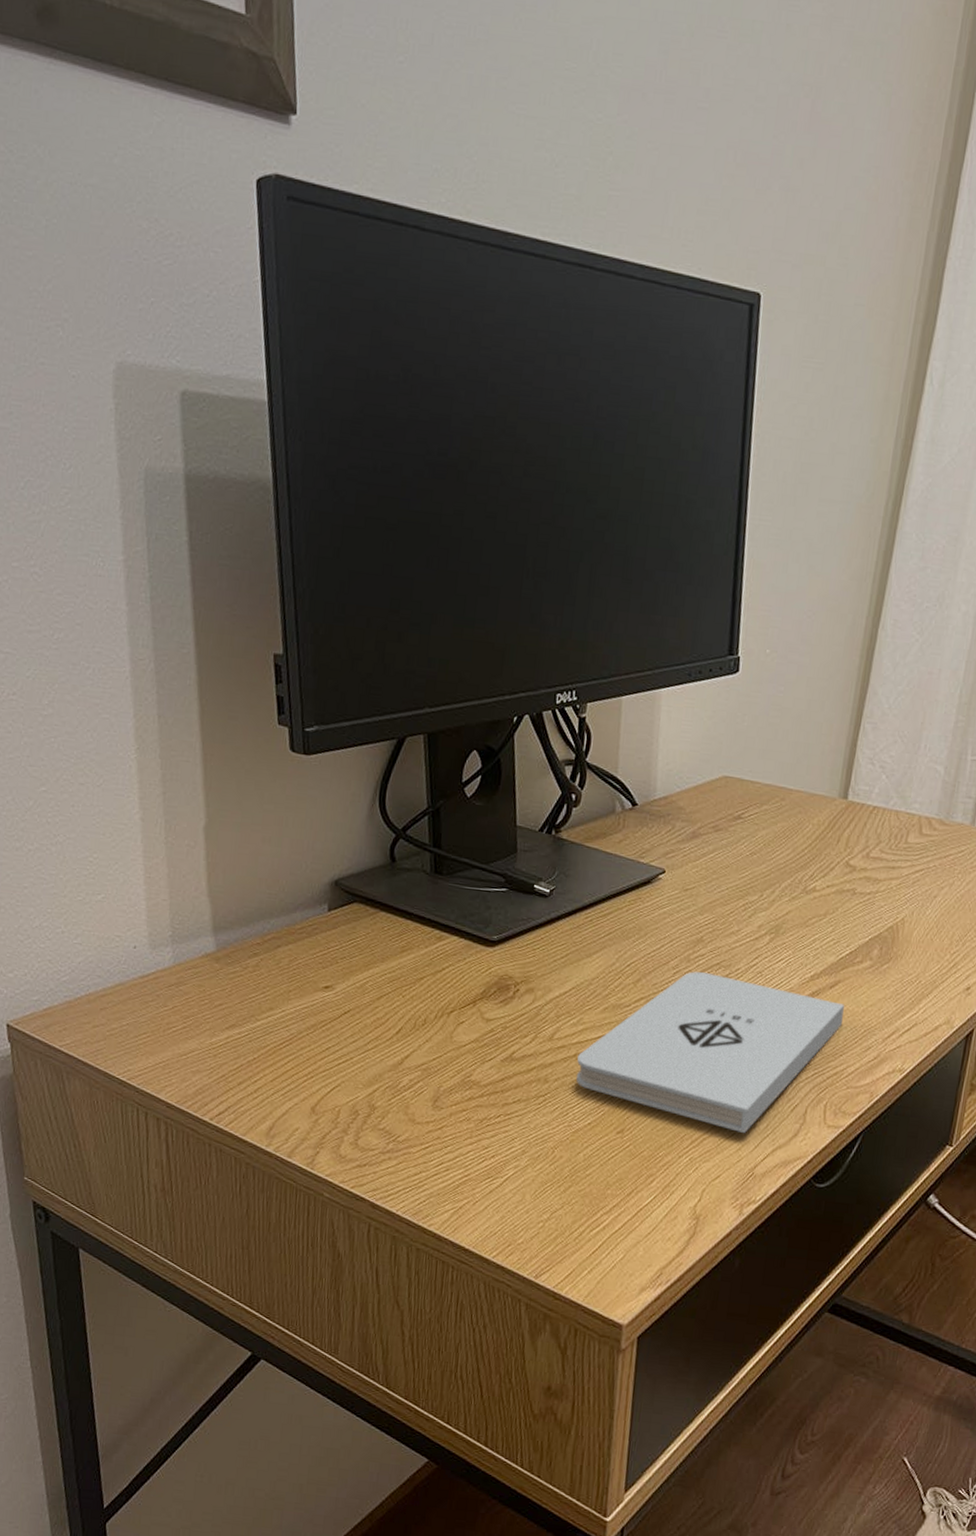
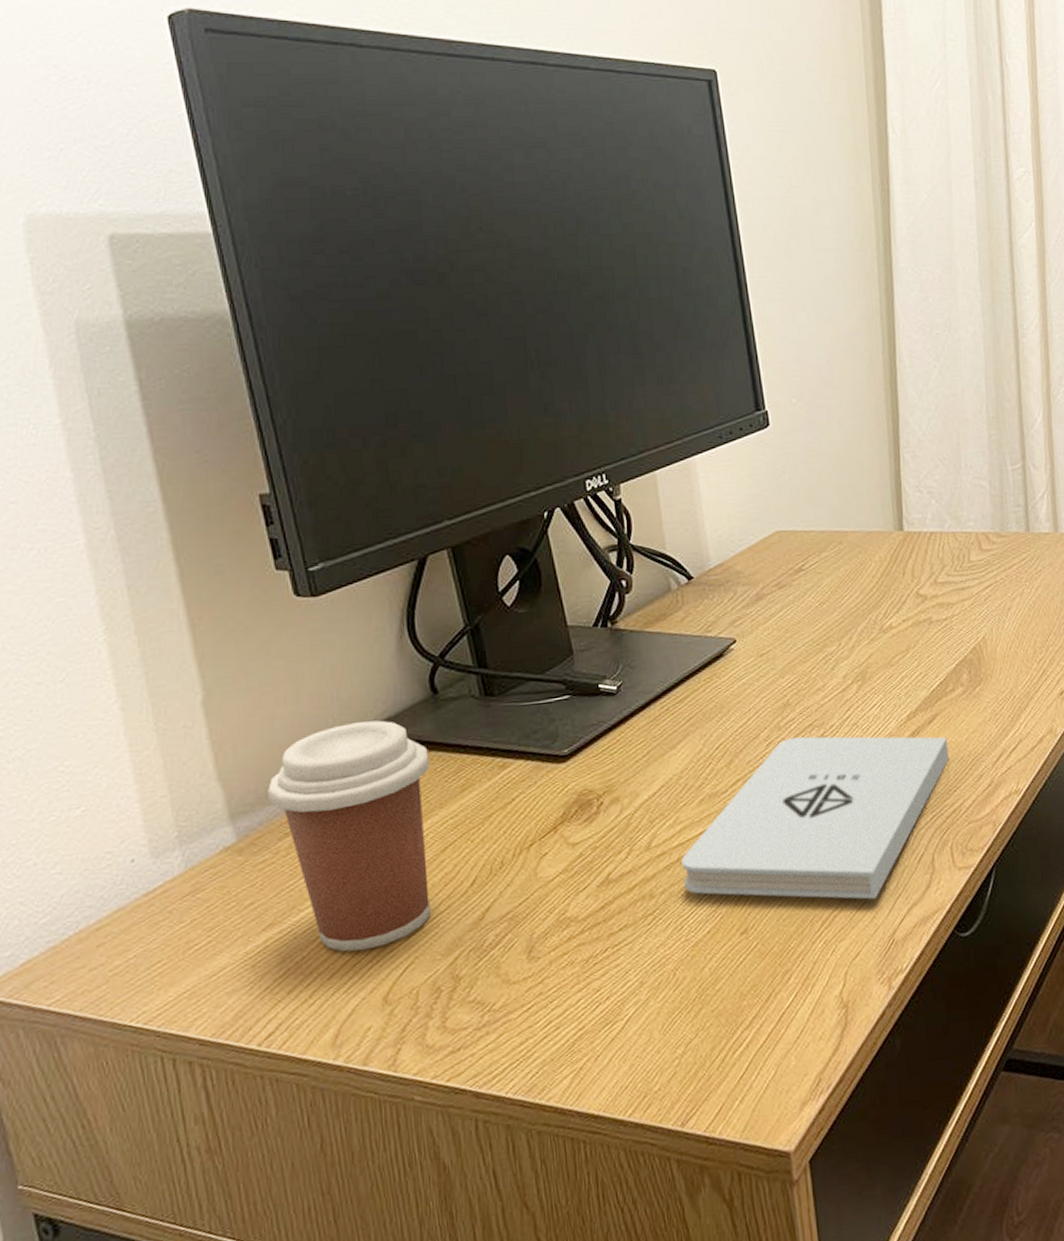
coffee cup: none [245,872,380,1066] -> present [268,720,430,952]

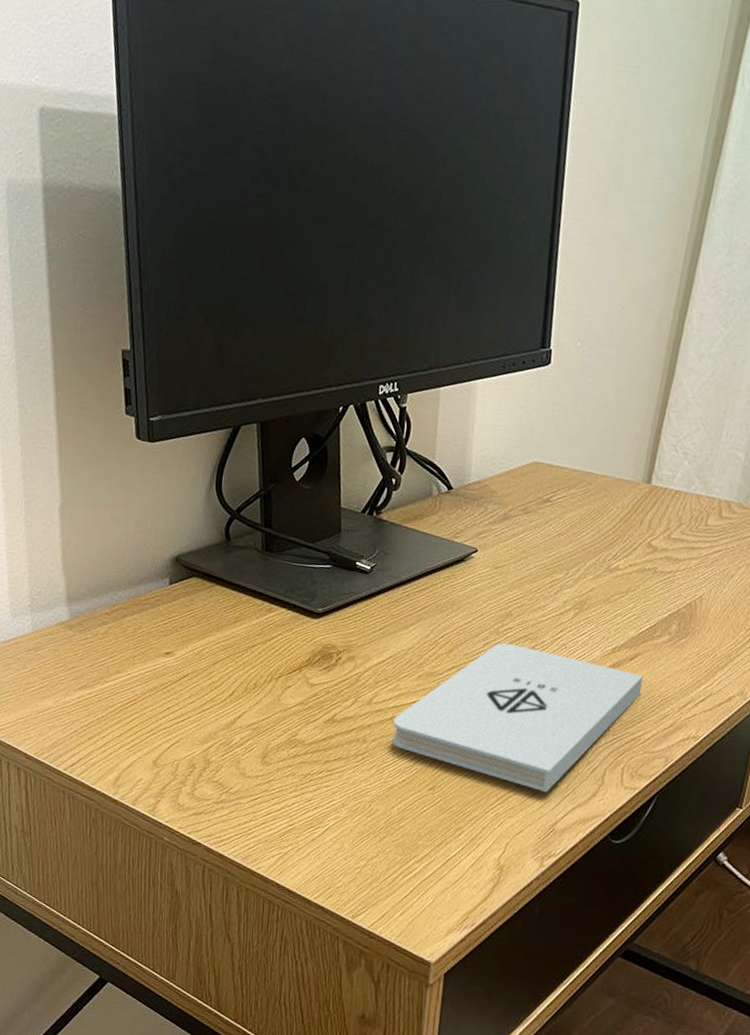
coffee cup: present [268,720,430,952] -> none [95,549,216,724]

